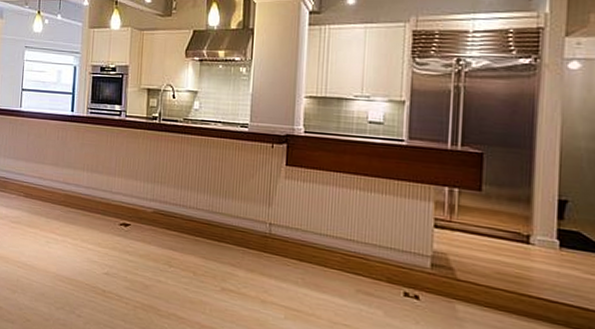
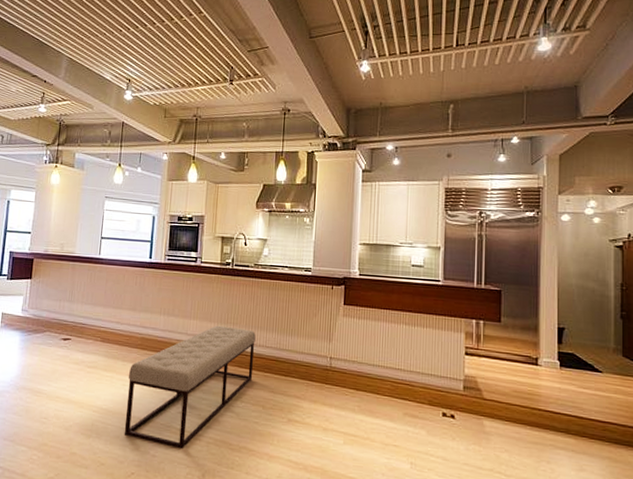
bench: none [49,184,186,312] -> present [124,325,256,450]

